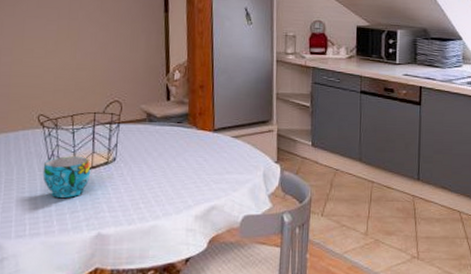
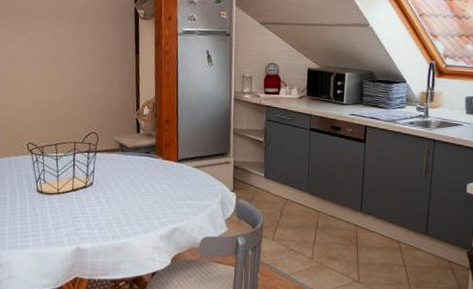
cup: present [42,156,91,198] -> none [31,180,72,216]

